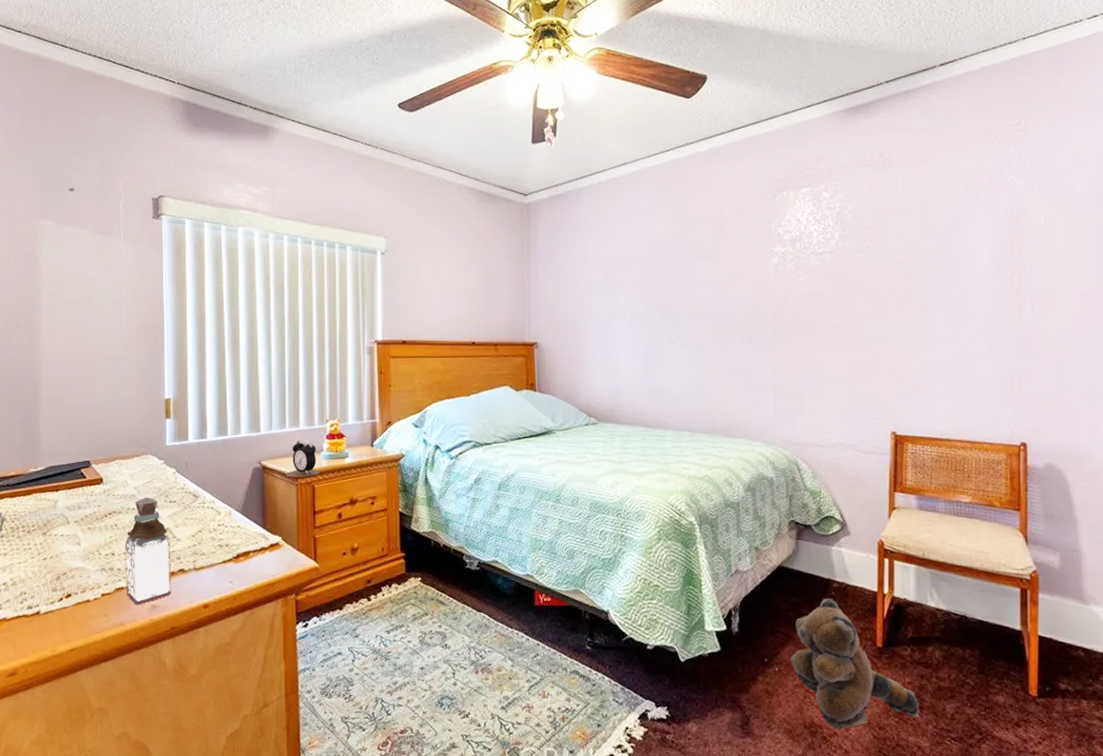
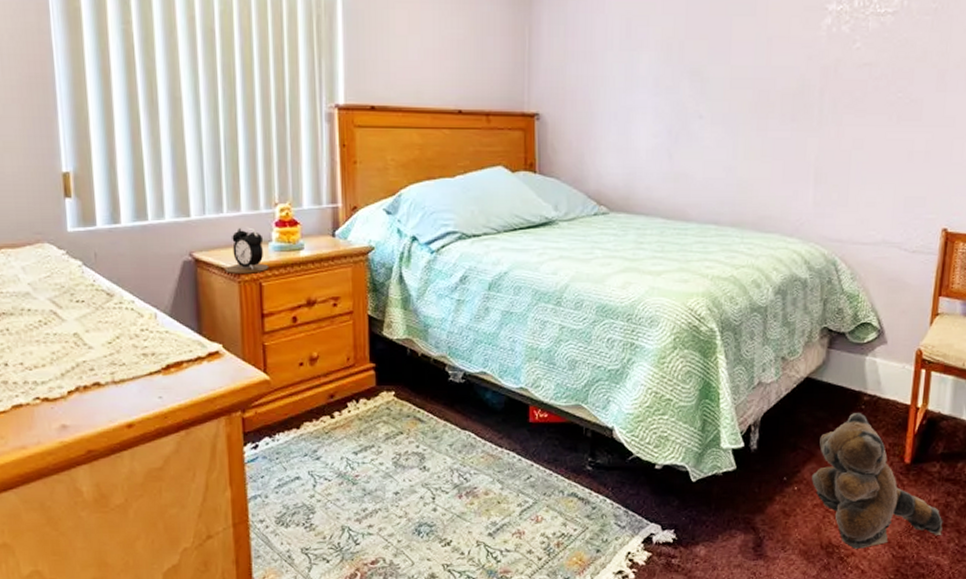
perfume bottle: present [125,497,172,605] -> none [20,295,86,425]

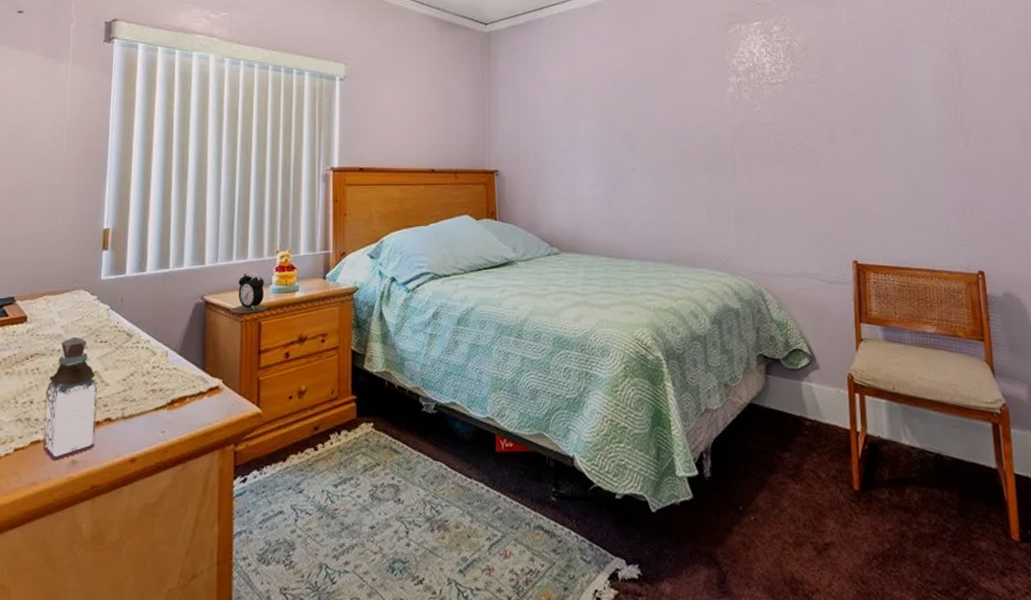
perfume bottle: none [20,295,86,425] -> present [43,336,98,461]
teddy bear: present [812,413,943,549] -> none [766,438,903,585]

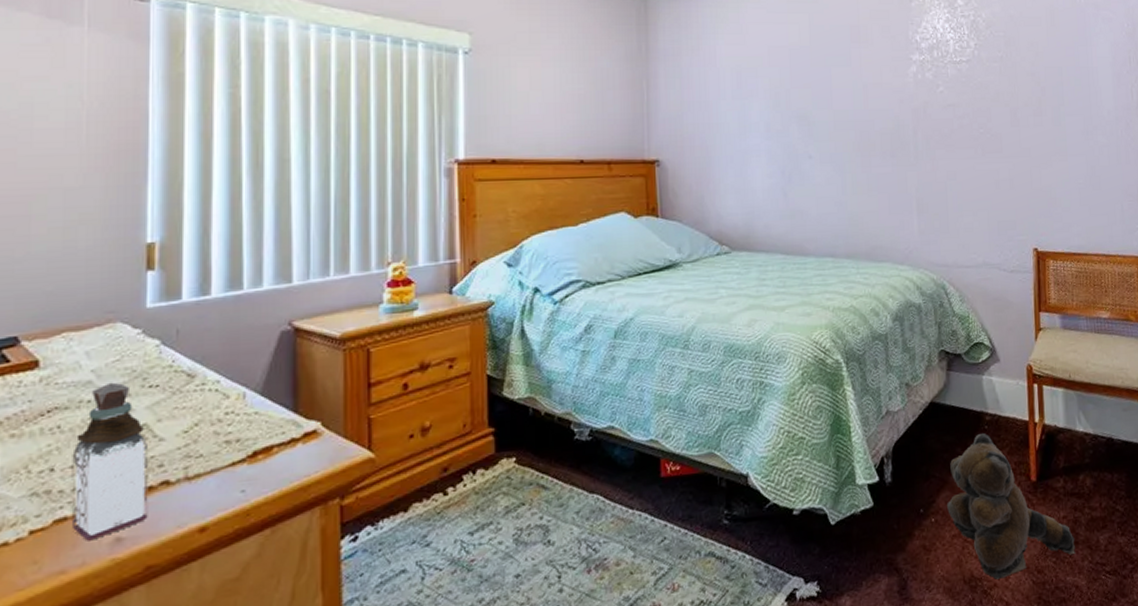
alarm clock: present [230,272,268,314] -> none [328,289,379,341]
teddy bear: none [766,438,903,585] -> present [947,433,1075,580]

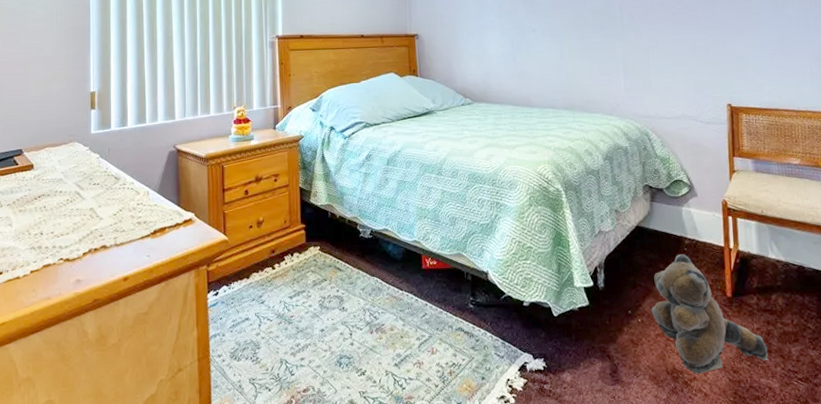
perfume bottle: present [72,382,149,541] -> none [52,180,95,280]

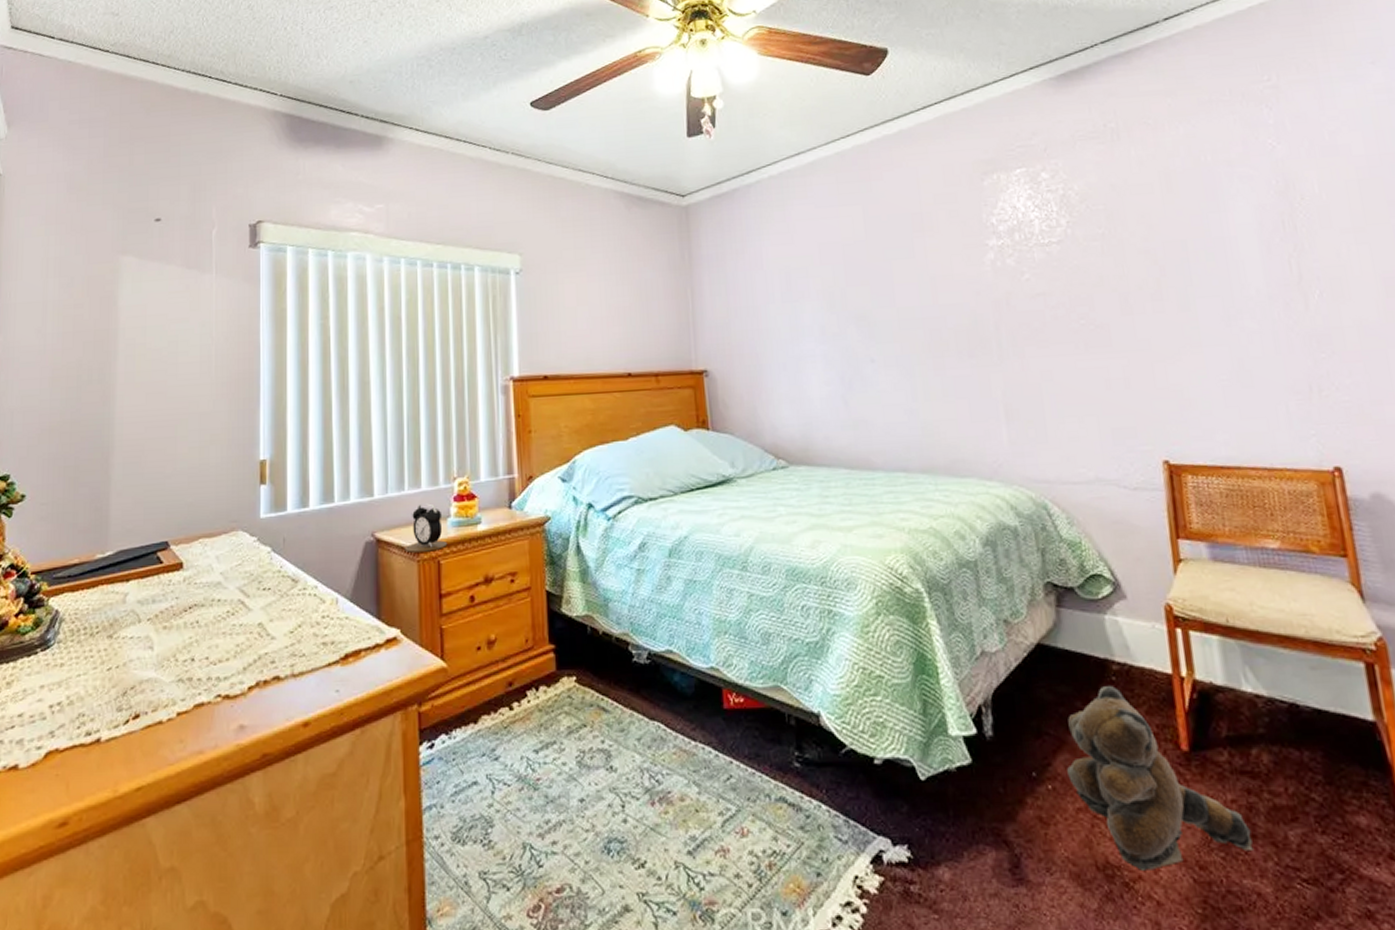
alarm clock: none [198,125,229,159] -> present [404,503,448,553]

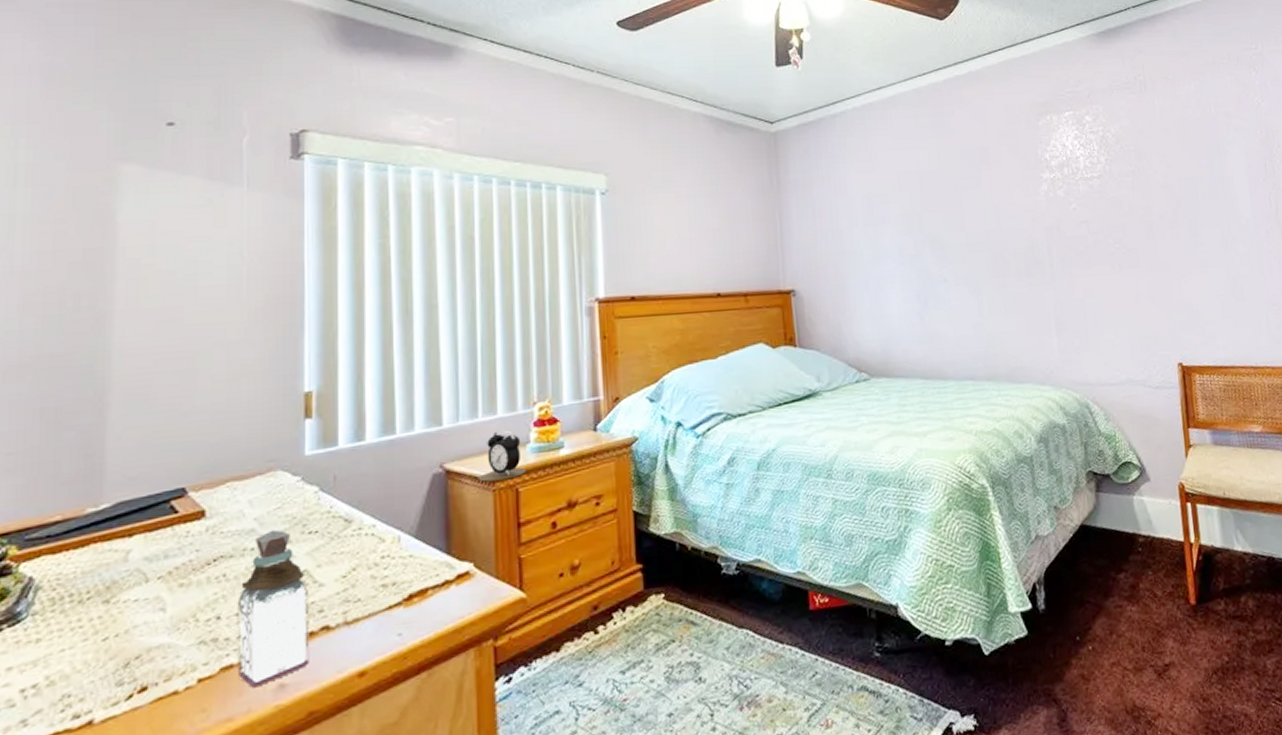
perfume bottle: none [207,584,264,726] -> present [237,529,310,688]
teddy bear: present [1067,686,1253,871] -> none [1104,556,1242,709]

